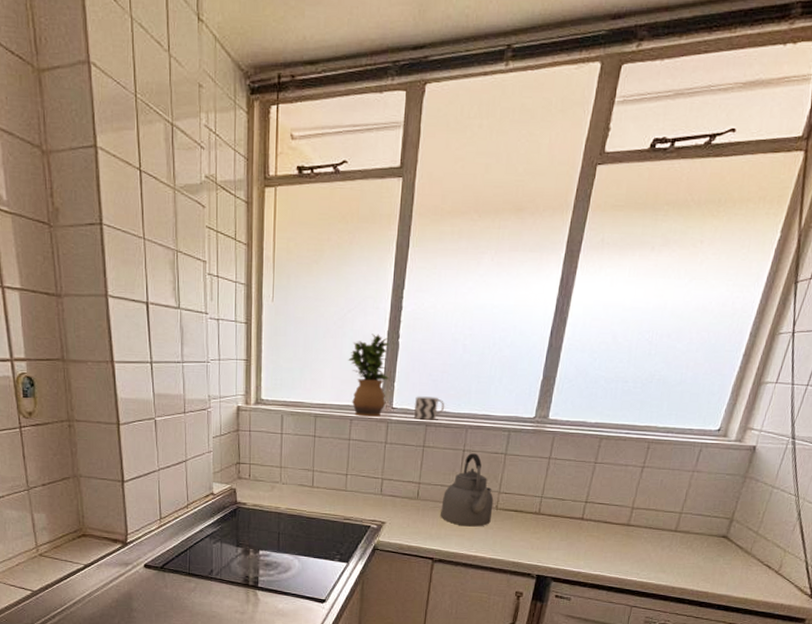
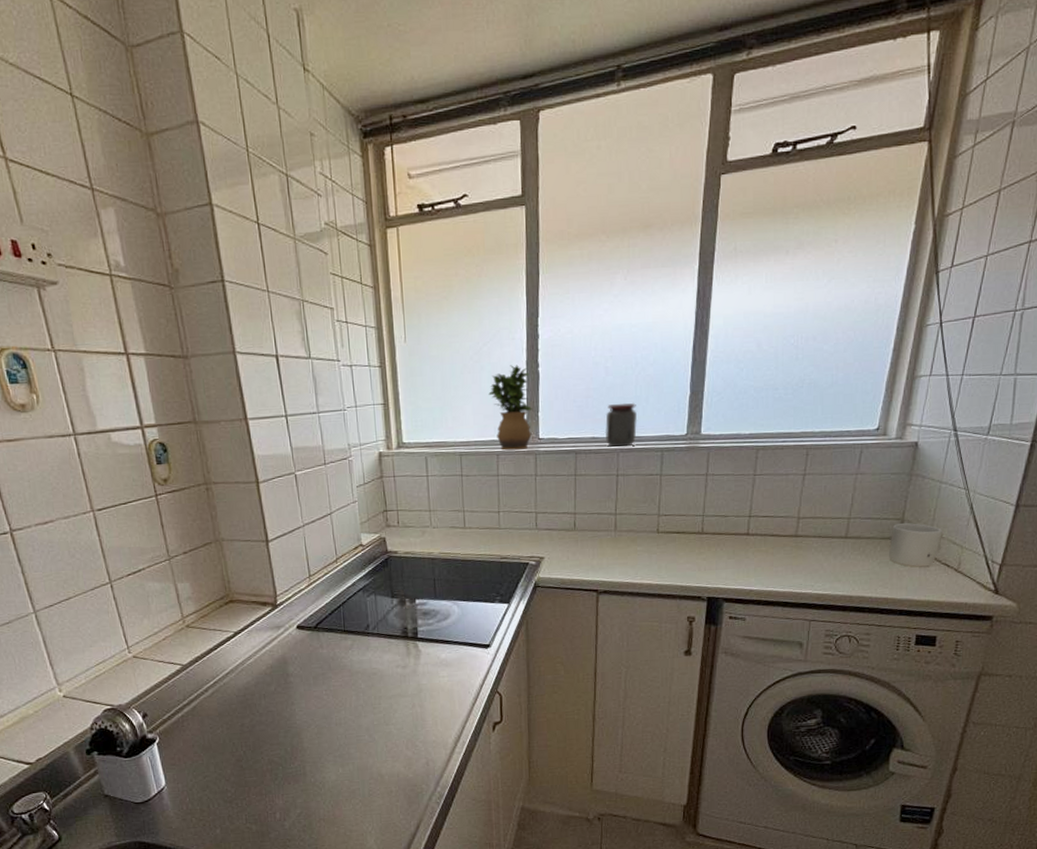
cup: present [413,396,445,421] -> none [561,423,593,449]
kettle: present [441,453,494,527] -> none [600,477,654,554]
jar: none [455,381,490,424] -> present [604,402,638,448]
mug: none [714,523,771,566] -> present [889,523,946,567]

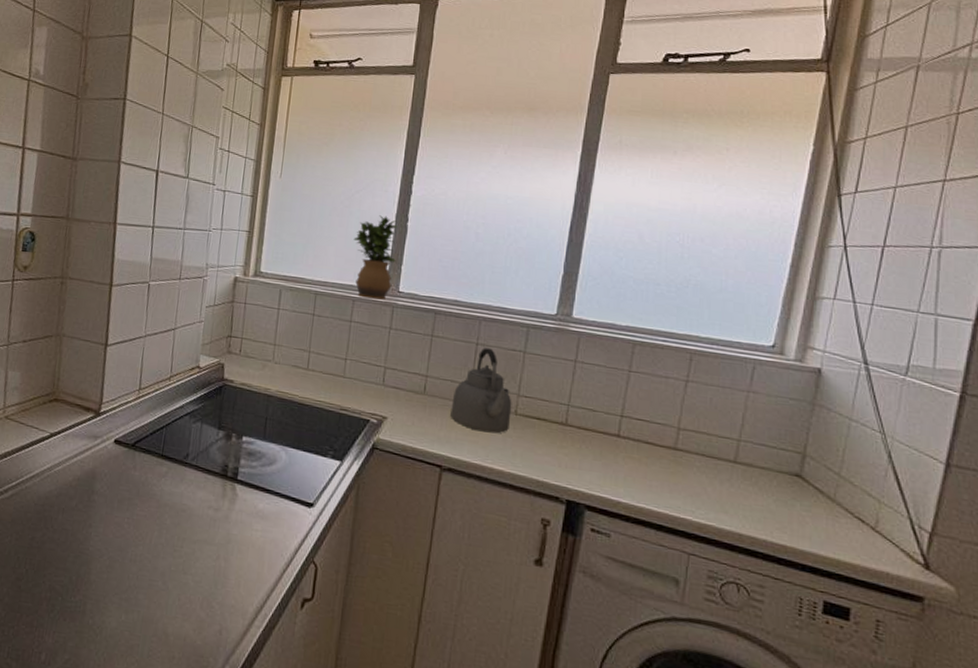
kettle: none [600,477,654,554] -> present [450,347,512,434]
jar: present [604,402,638,448] -> none [467,270,505,317]
mug: present [889,523,946,567] -> none [788,457,859,518]

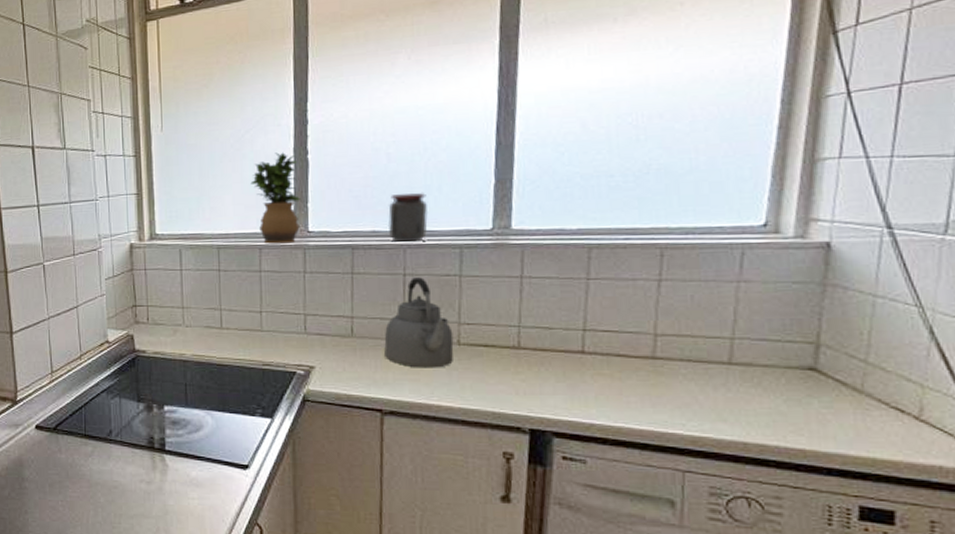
jar: none [467,270,505,317] -> present [387,192,429,243]

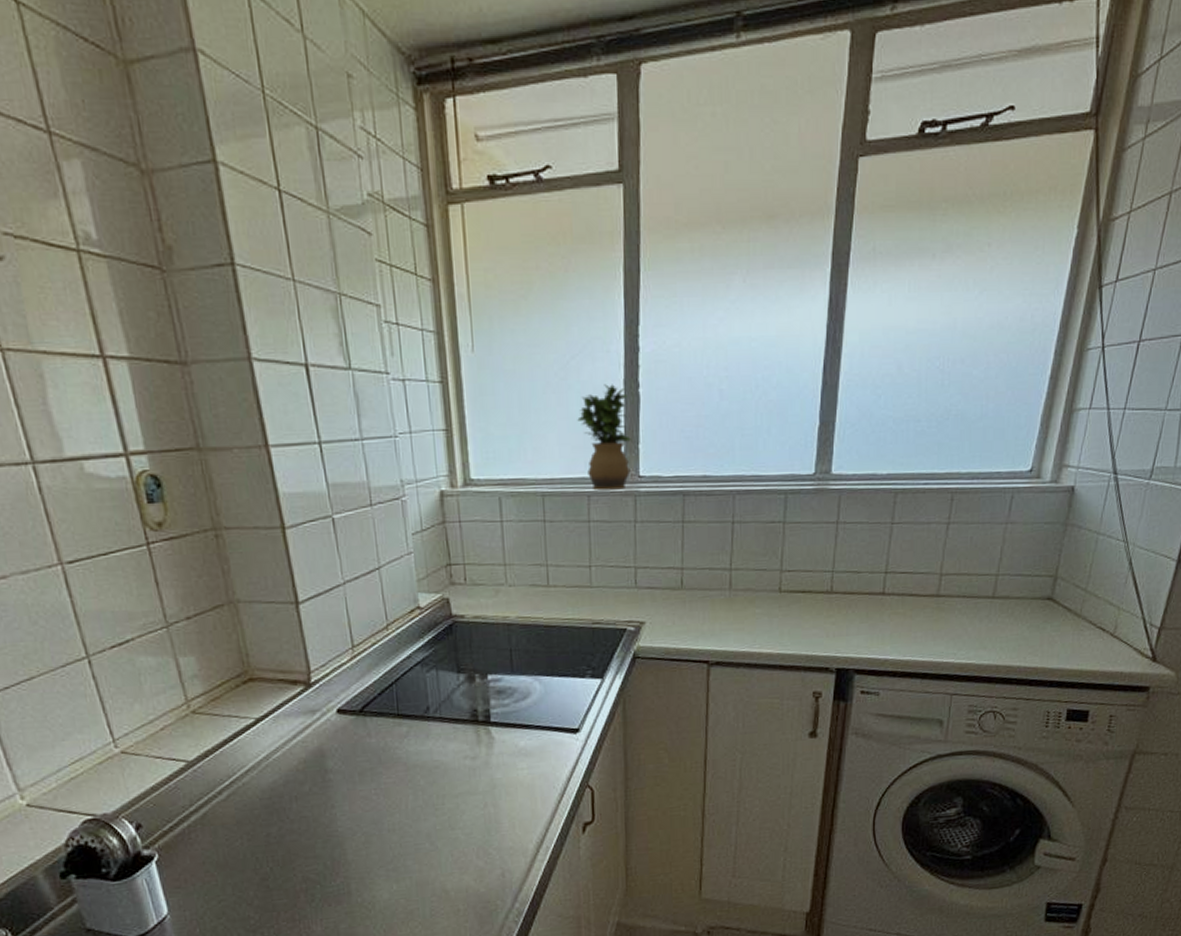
kettle: present [384,277,454,368] -> none [712,525,776,617]
jar: present [387,192,429,243] -> none [718,433,758,489]

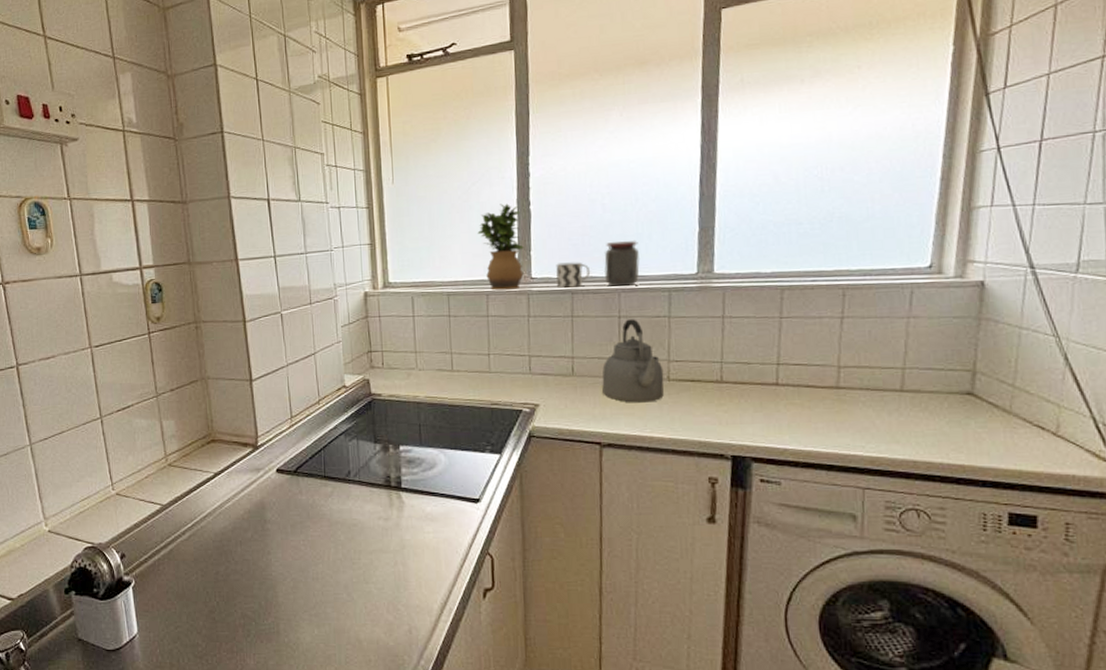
cup: none [665,458,705,490] -> present [555,262,591,289]
kettle: none [712,525,776,617] -> present [602,319,664,403]
jar: none [718,433,758,489] -> present [603,240,641,288]

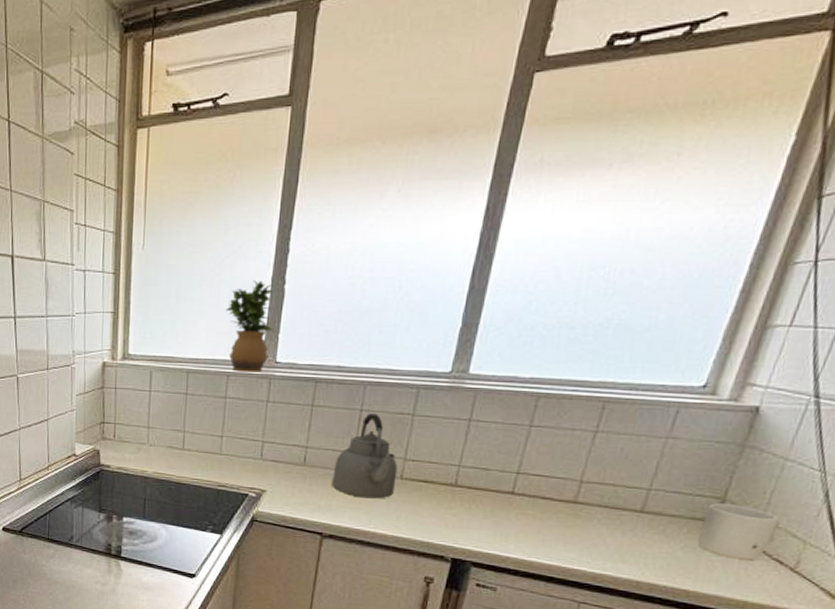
cup: present [555,262,591,289] -> none [300,349,339,377]
jar: present [603,240,641,288] -> none [351,330,394,380]
mug: none [959,375,1035,429] -> present [697,503,784,560]

